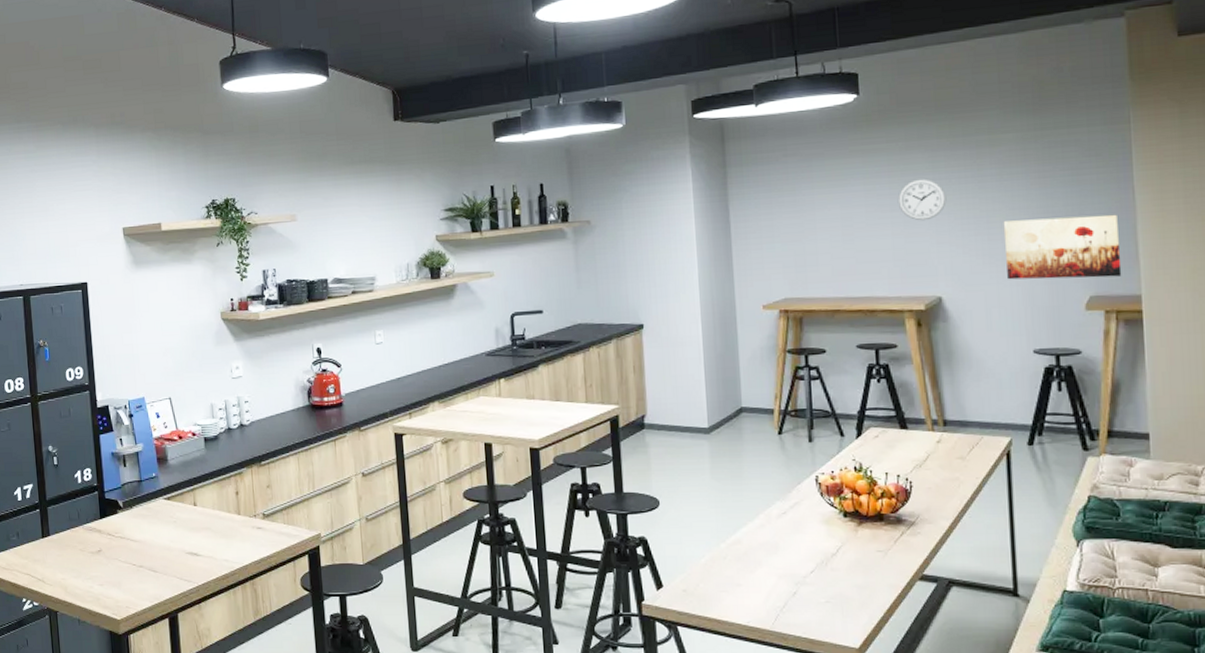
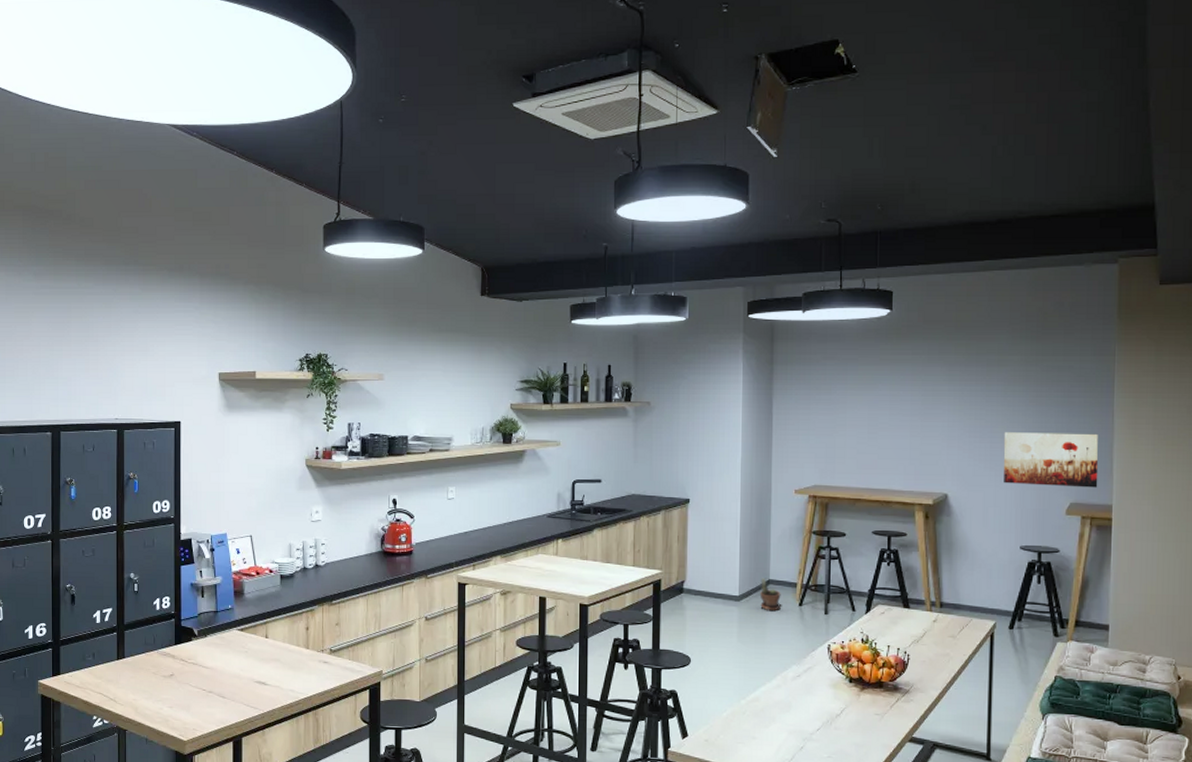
potted plant: none [732,406,757,443] -> present [760,578,781,612]
wall clock: present [897,178,947,221] -> none [917,389,959,426]

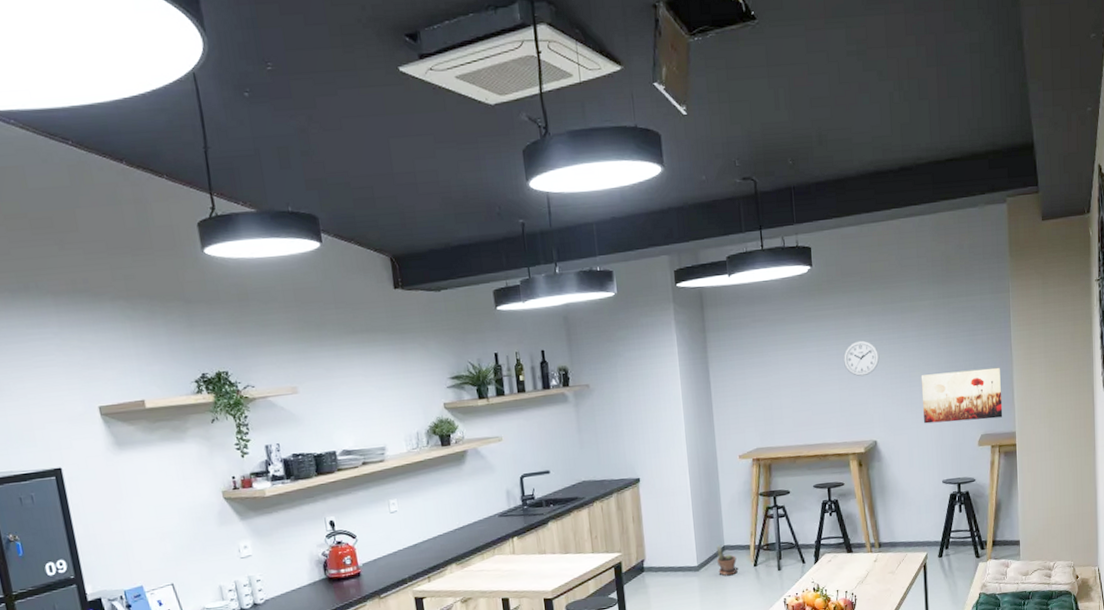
wall clock: none [917,389,959,426] -> present [843,340,880,377]

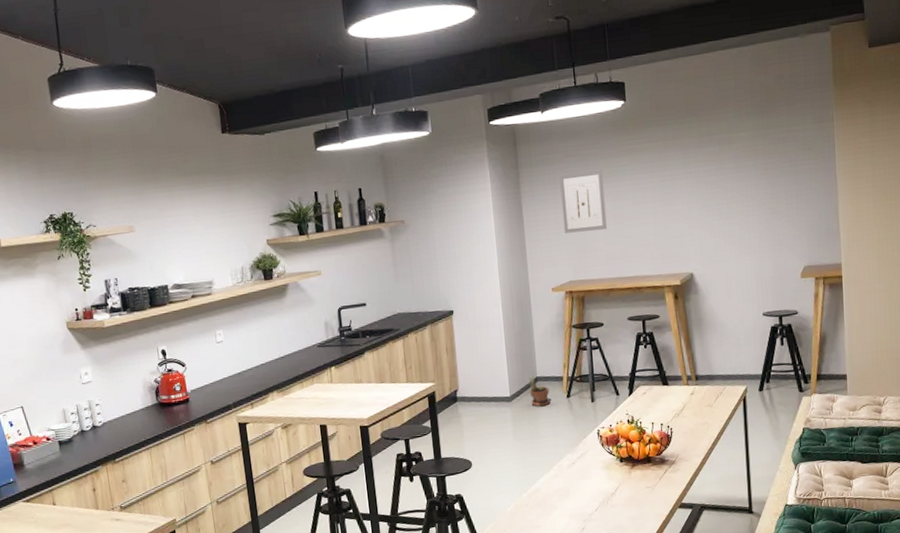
wall art: none [746,335,793,400] -> present [559,169,607,234]
wall clock: present [843,340,880,377] -> none [657,173,696,210]
wall art: present [921,367,1003,424] -> none [739,197,828,256]

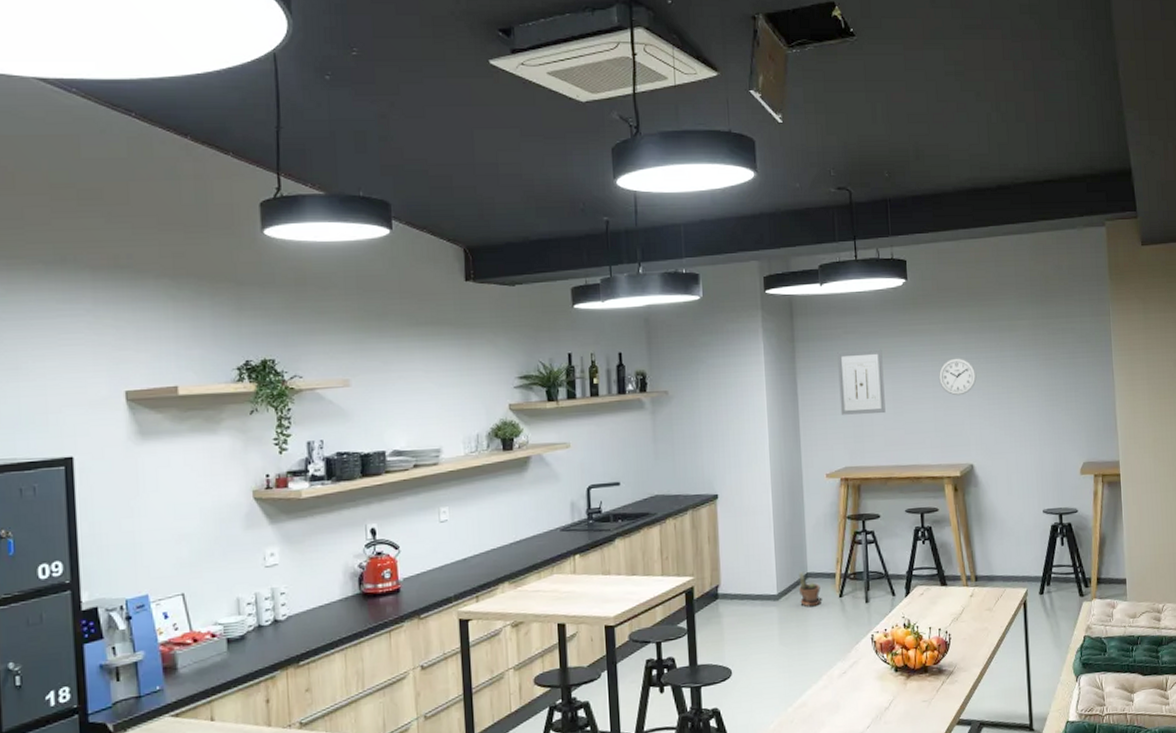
wall clock: none [657,173,696,210] -> present [938,358,977,396]

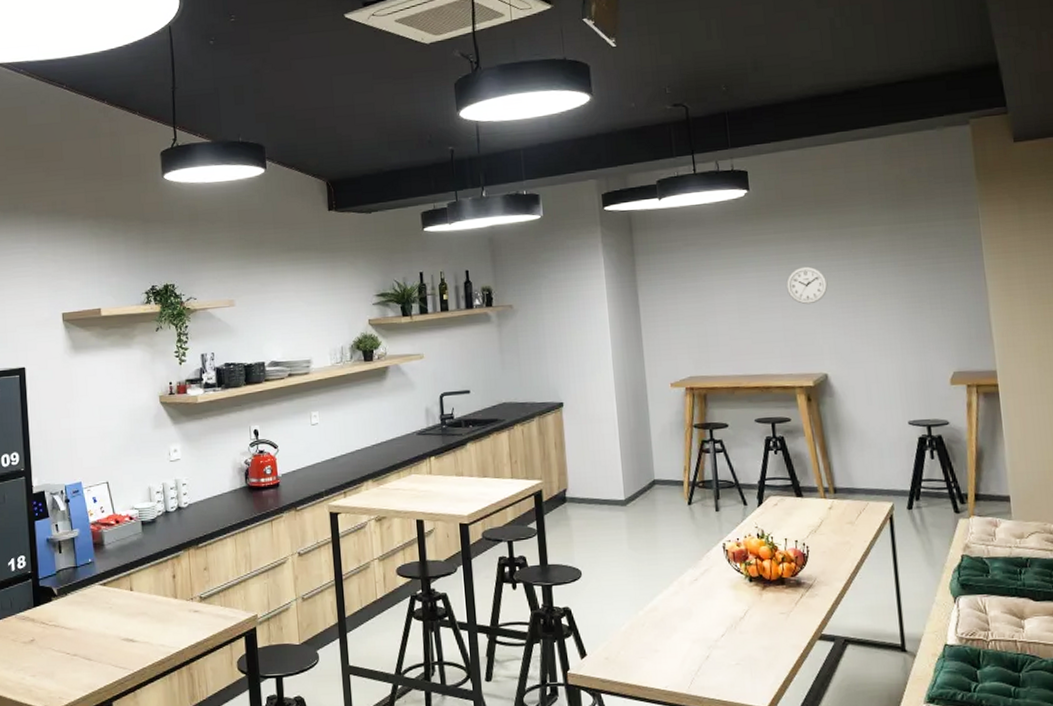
potted plant: present [799,571,821,607] -> none [646,478,669,514]
wall art: present [837,349,886,415] -> none [678,260,731,326]

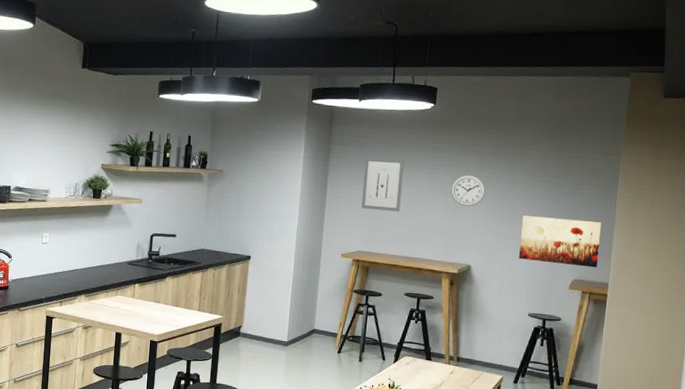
wall art: none [678,260,731,326] -> present [361,157,405,212]
wall art: none [877,298,980,358] -> present [519,215,602,268]

